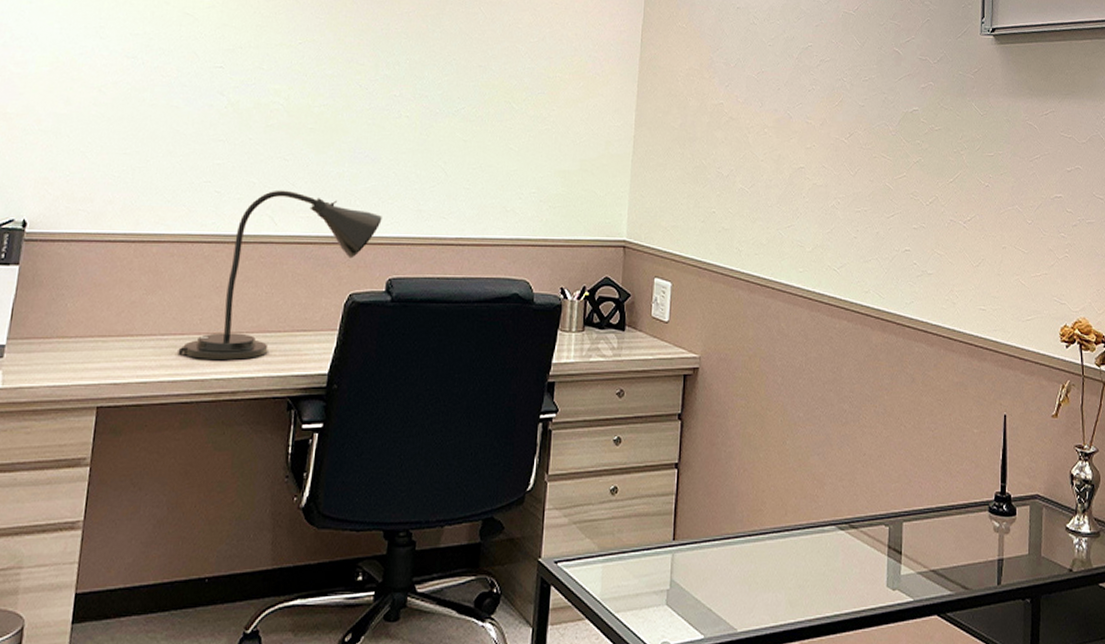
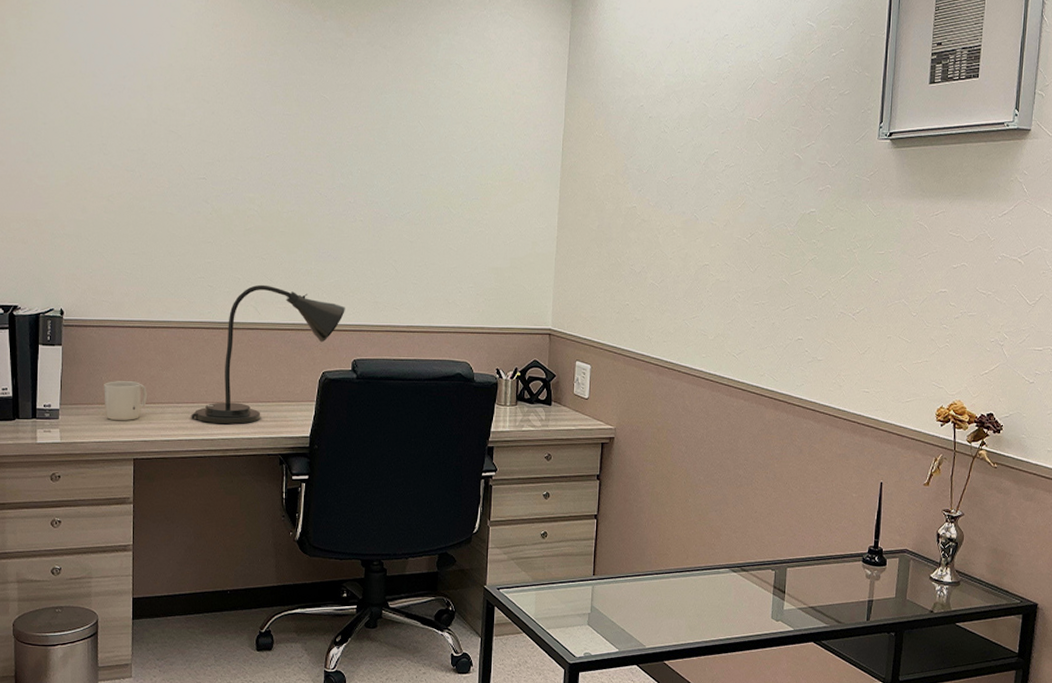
mug: none [65,308,125,359] -> present [104,381,148,421]

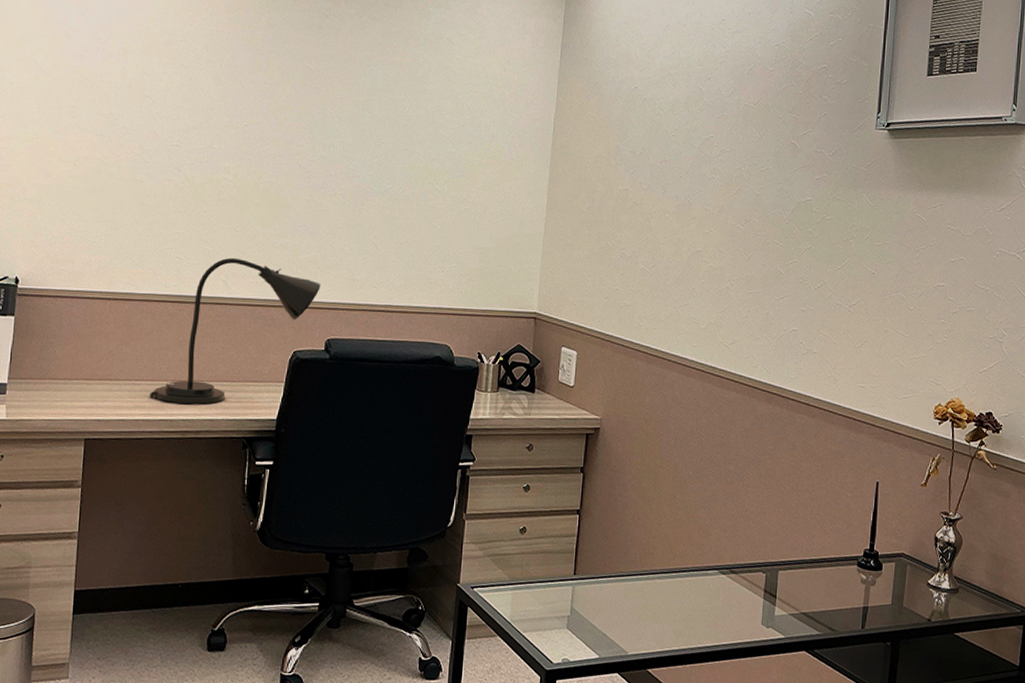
mug: present [104,381,148,421] -> none [56,355,105,398]

